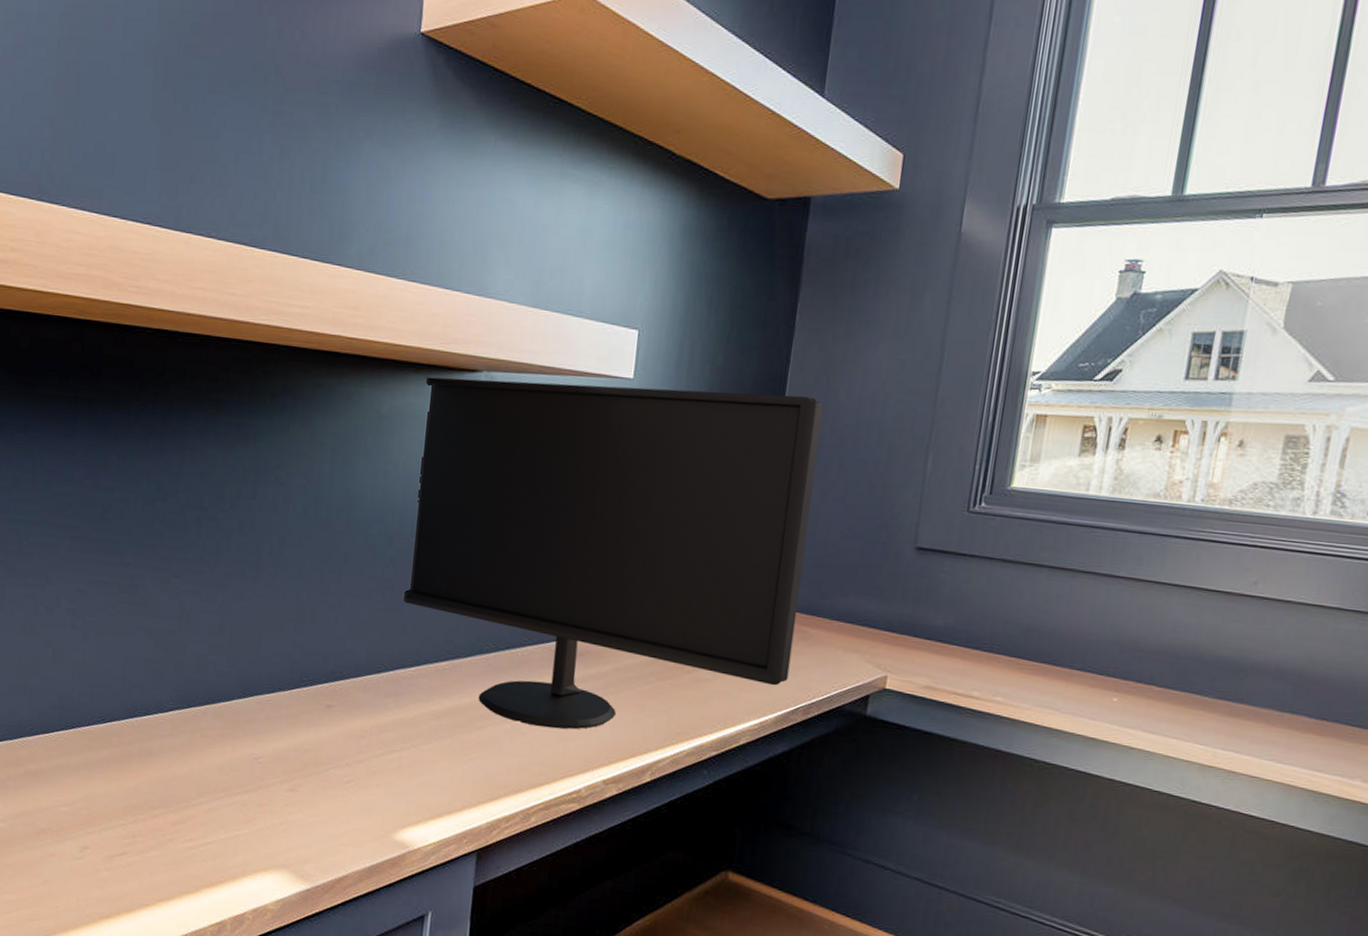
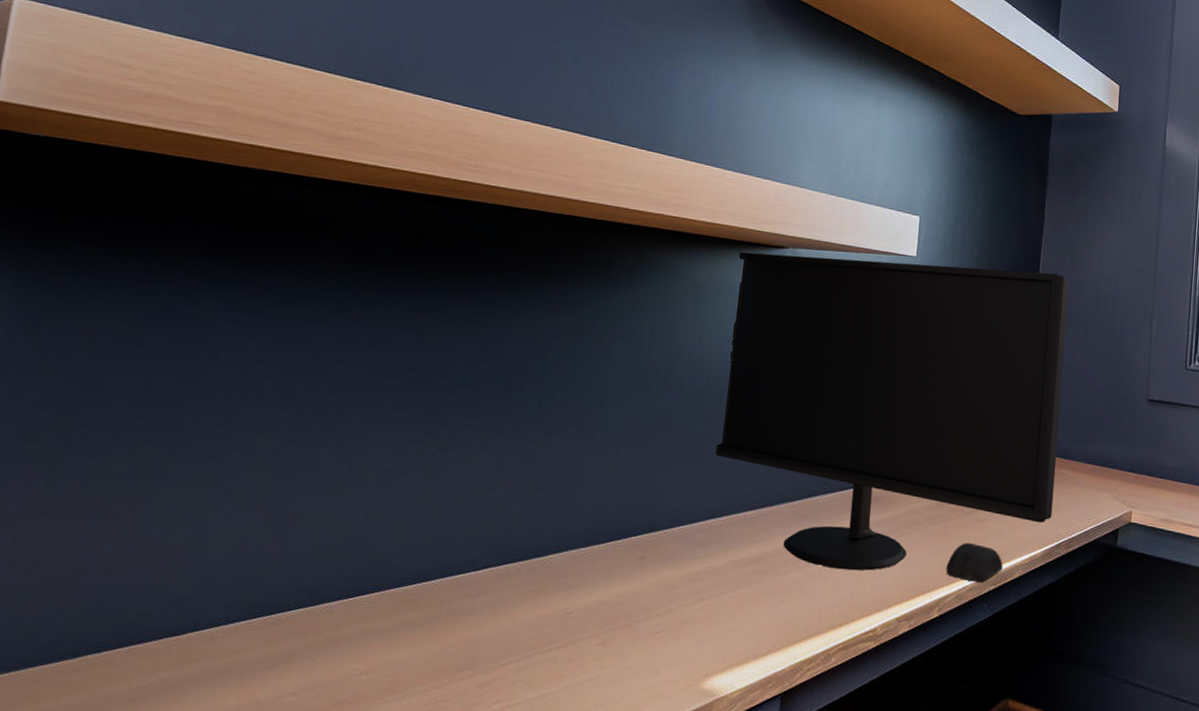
computer mouse: none [660,703,728,748] -> present [946,542,1003,583]

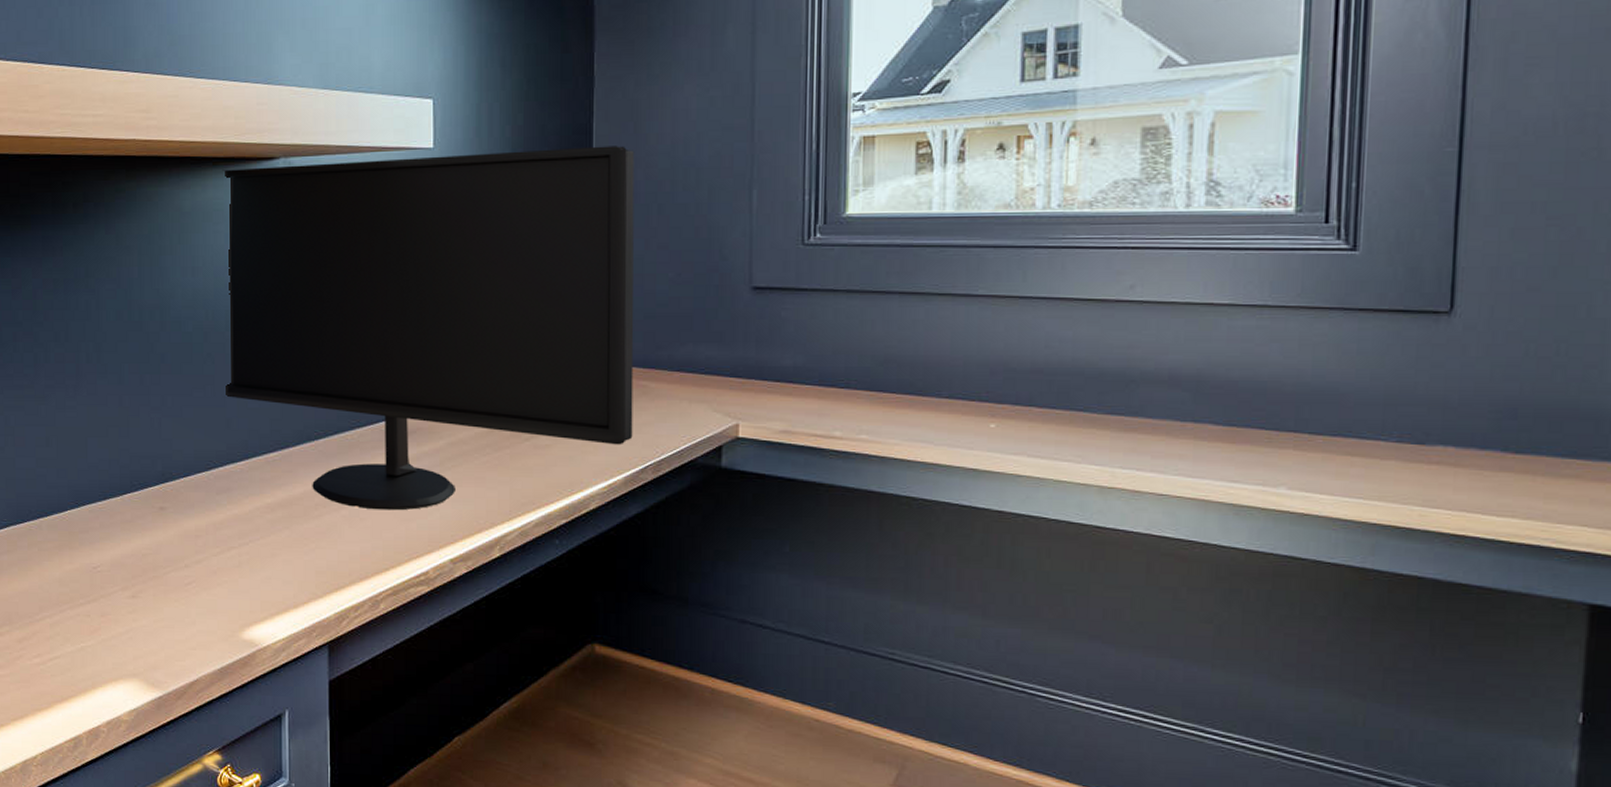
computer mouse: present [946,542,1003,583] -> none [505,472,575,517]

